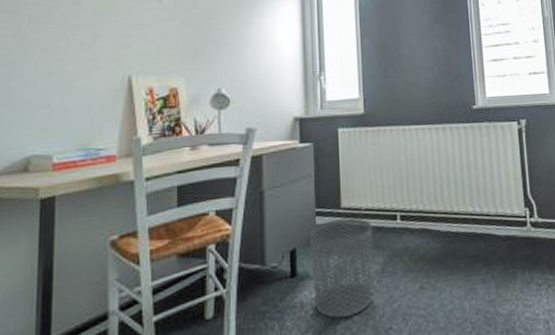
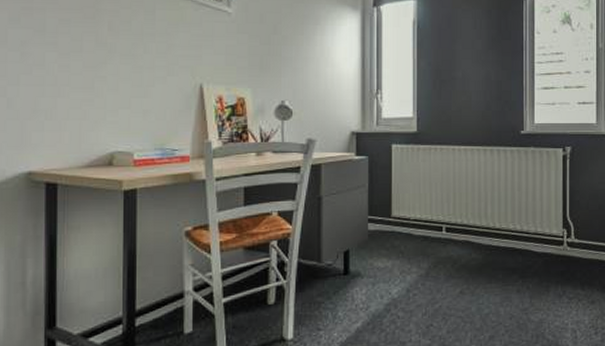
waste bin: present [310,218,374,318] -> none [363,226,419,313]

